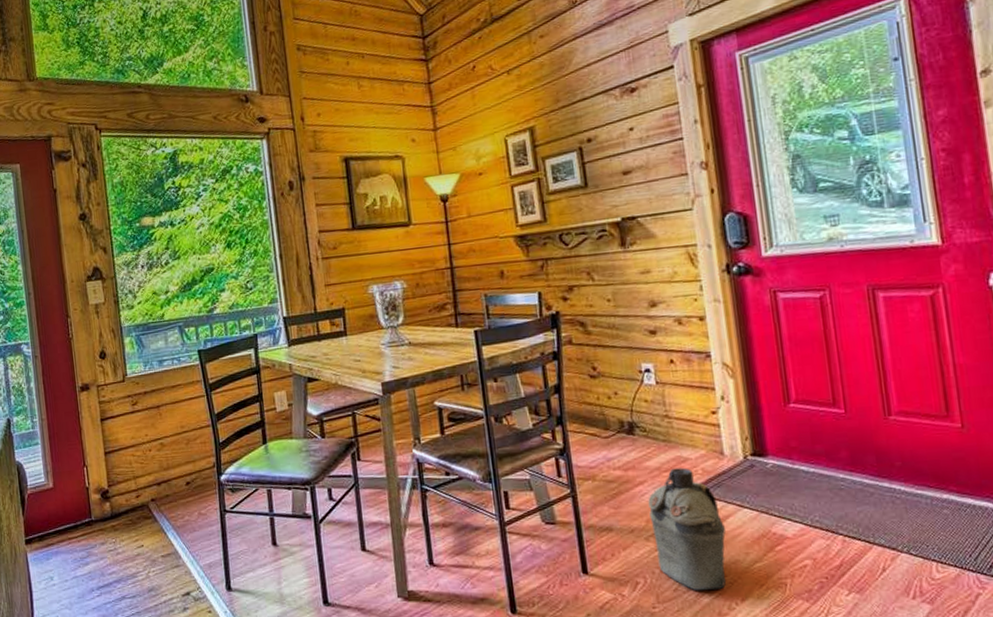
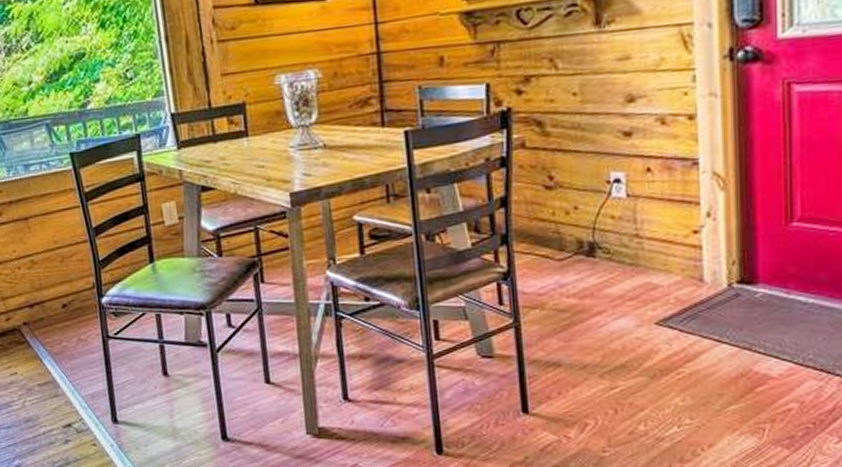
military canteen: present [648,467,727,591] -> none [606,296,697,435]

